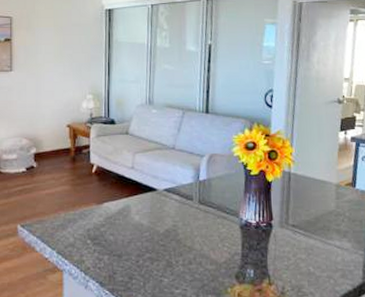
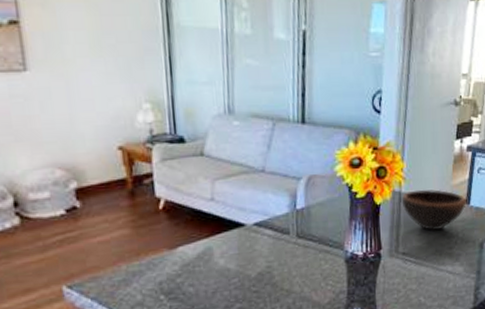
bowl: none [290,171,352,208] -> present [401,189,466,231]

